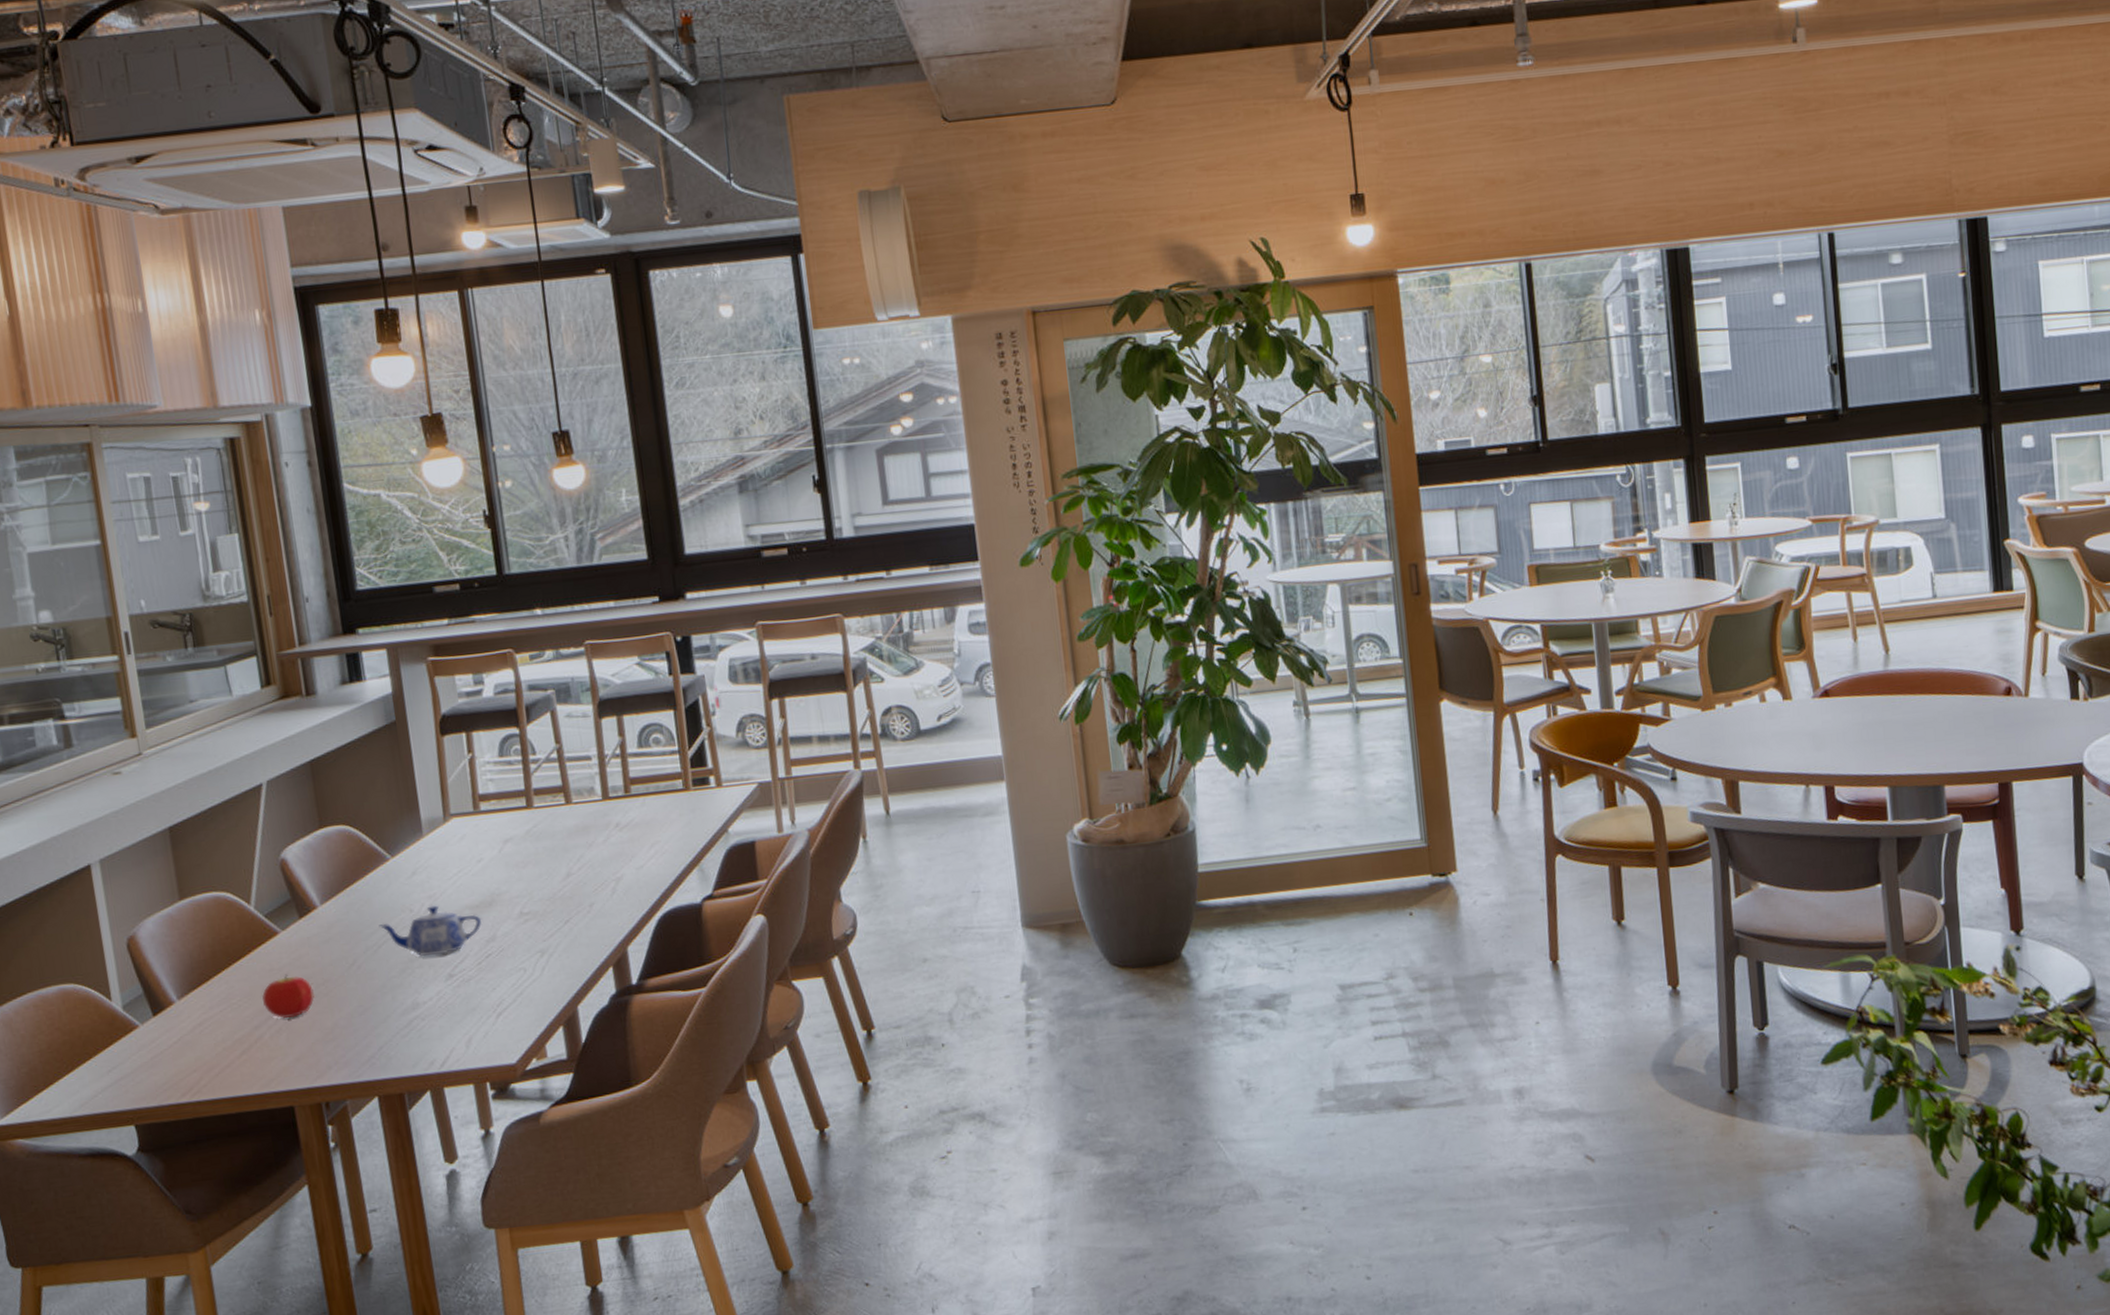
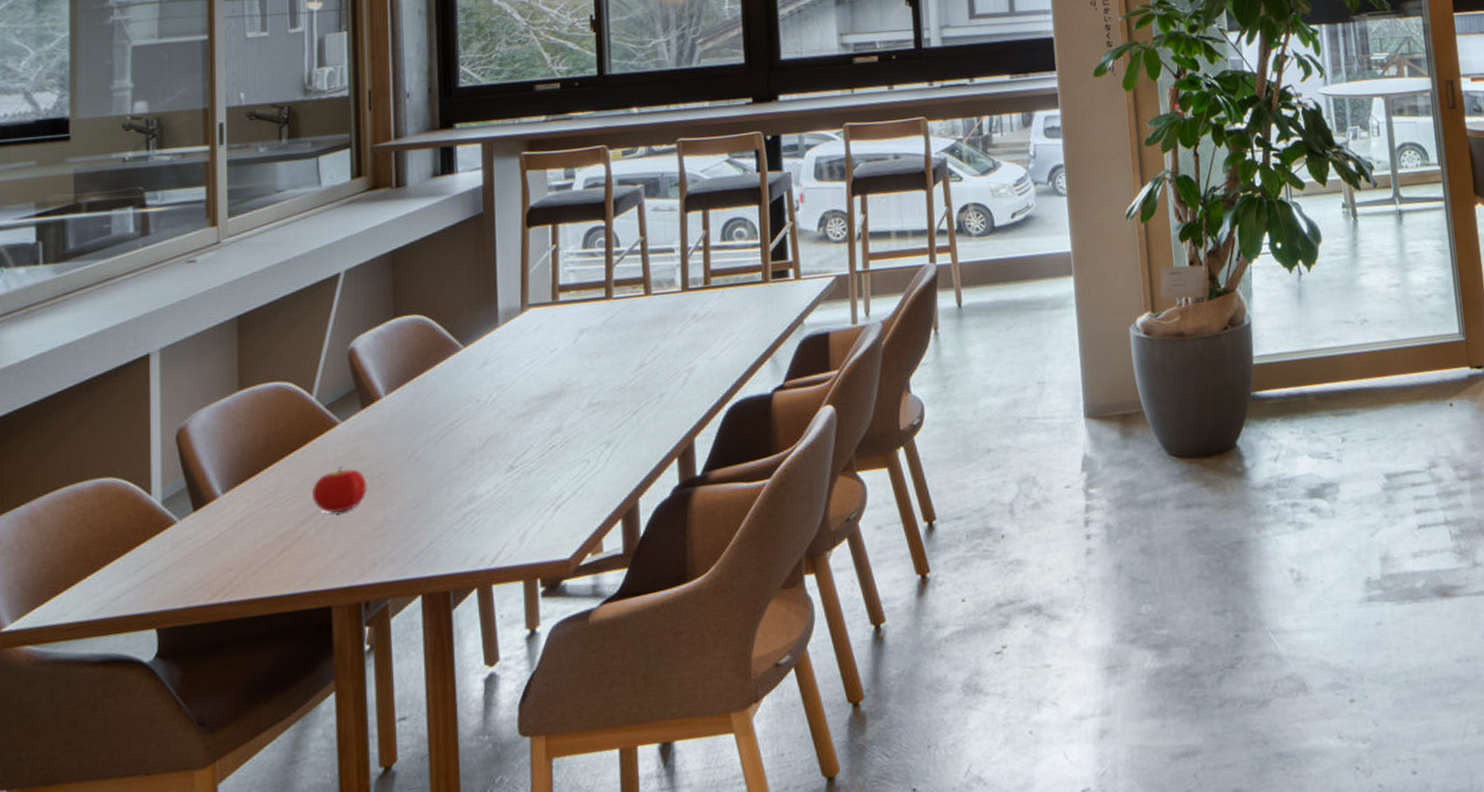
teapot: present [378,905,482,957] -> none [443,395,550,449]

